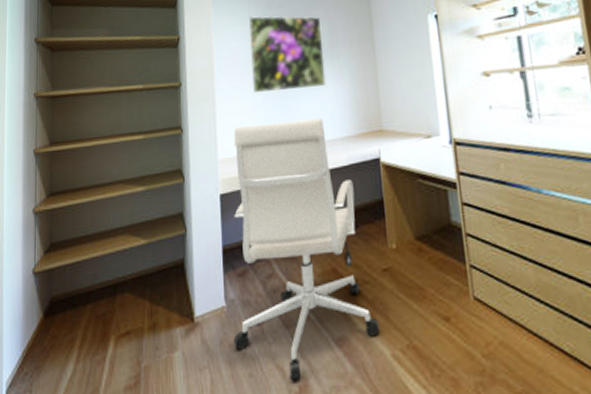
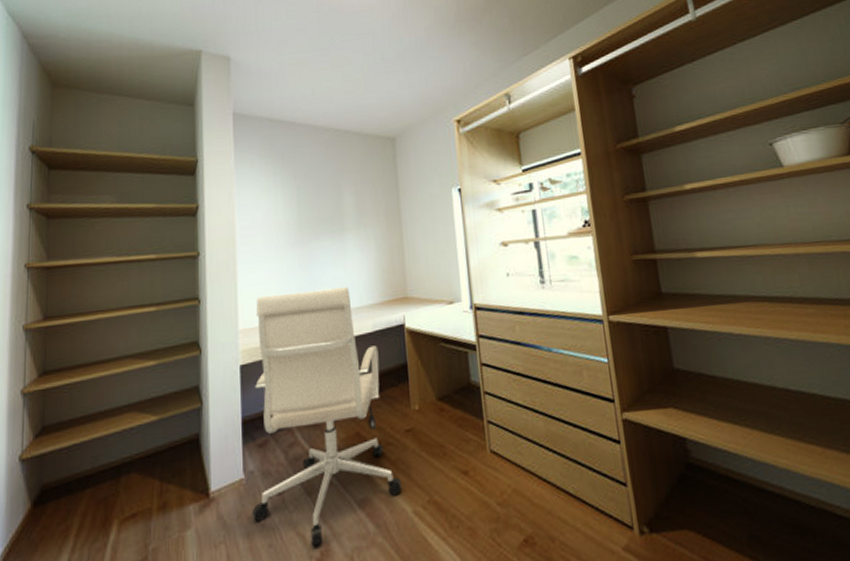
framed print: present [248,15,326,93] -> none [273,185,353,262]

